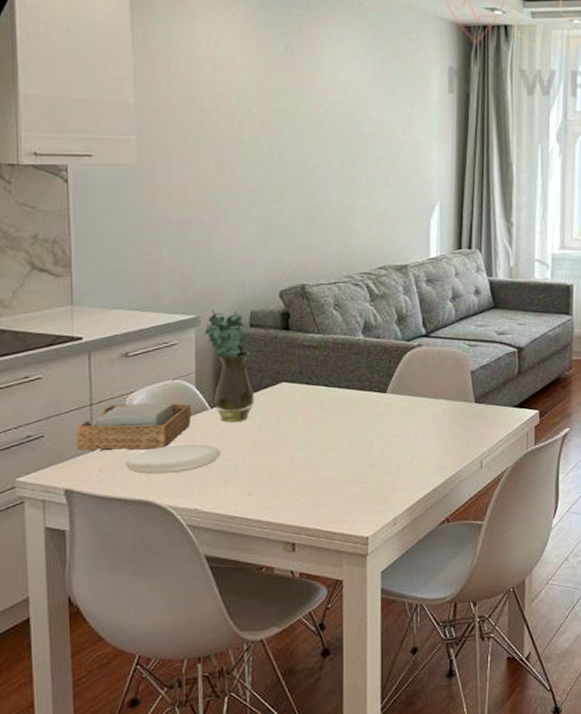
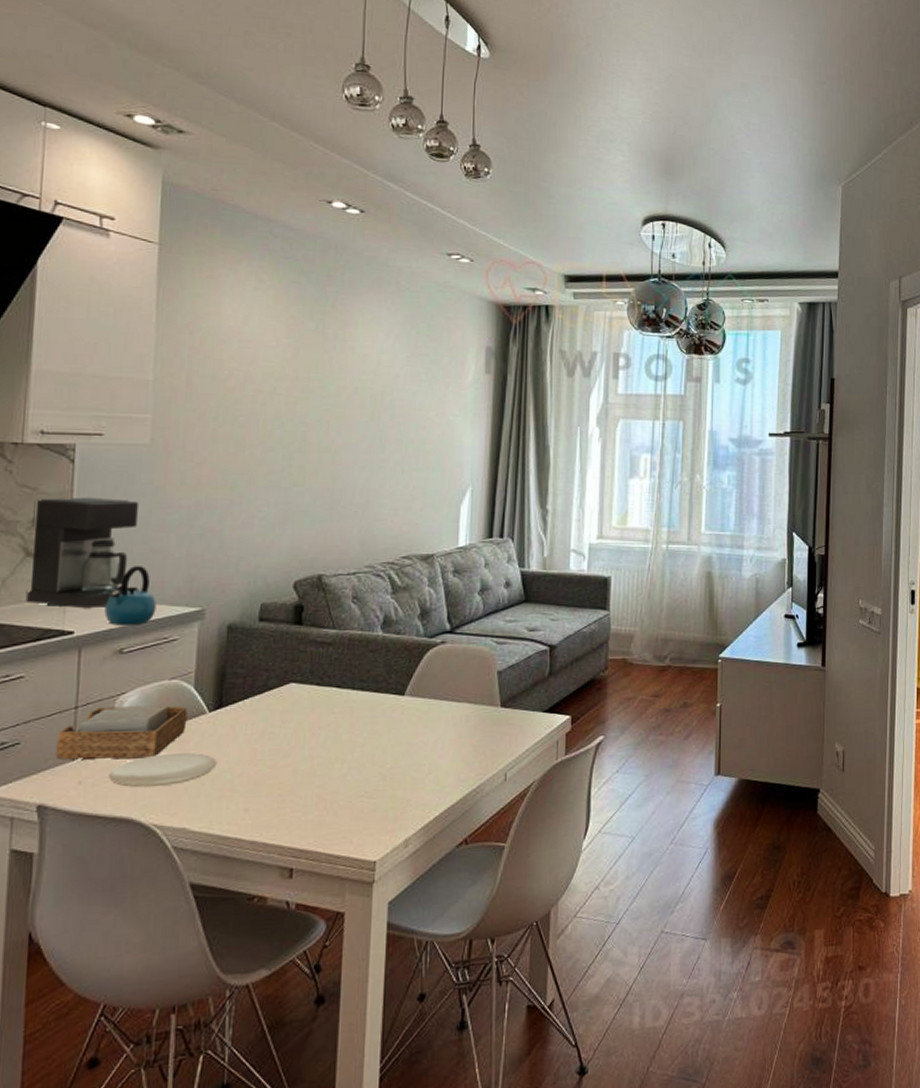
coffee maker: none [35,214,138,317] -> present [25,497,140,609]
kettle: none [108,278,155,333] -> present [104,566,157,627]
vase: present [204,309,255,422] -> none [208,601,259,727]

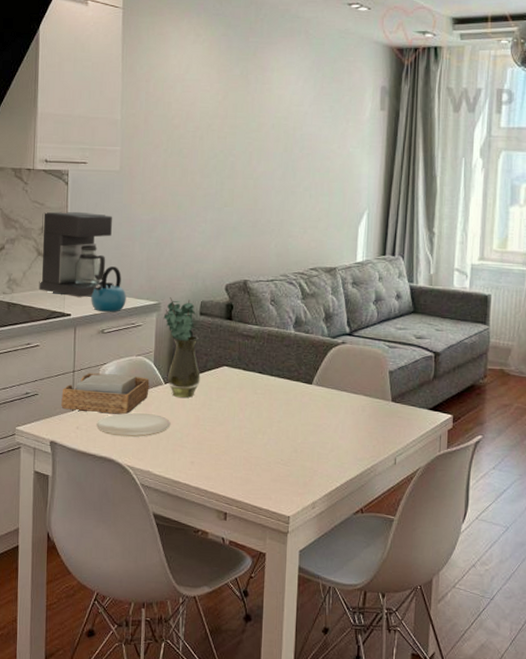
vase: none [208,601,259,727] -> present [163,297,201,398]

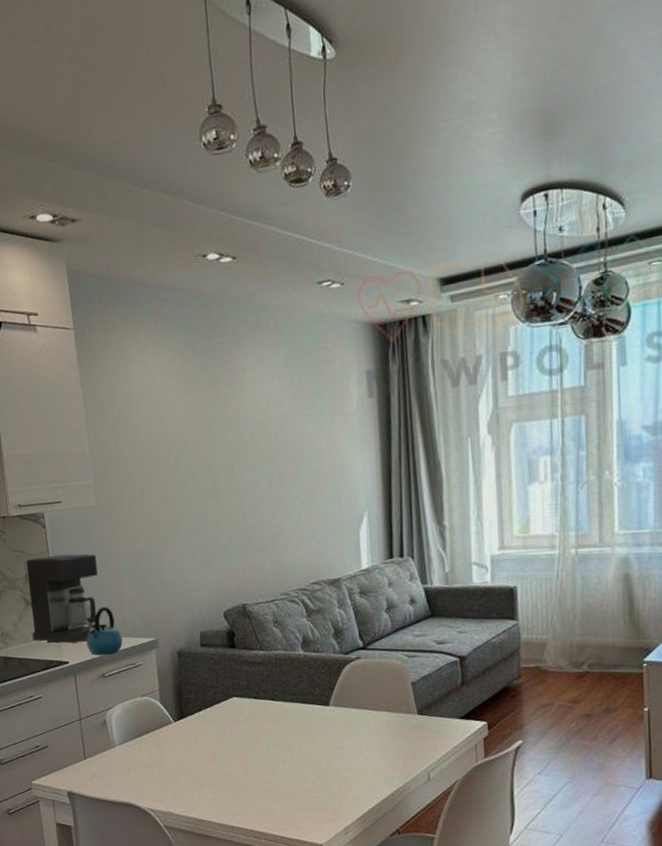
napkin holder: present [61,373,150,415] -> none [71,717,160,759]
plate: present [96,412,171,438] -> none [111,753,187,781]
vase: present [163,297,201,398] -> none [163,632,211,734]

